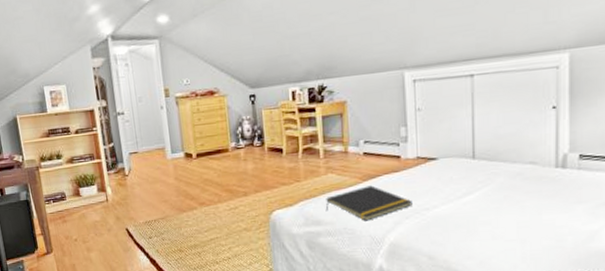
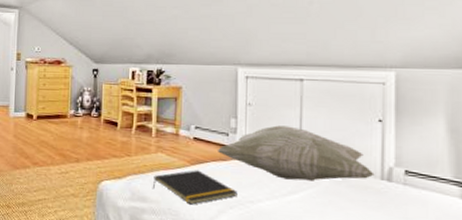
decorative pillow: none [388,126,549,182] -> present [217,125,375,181]

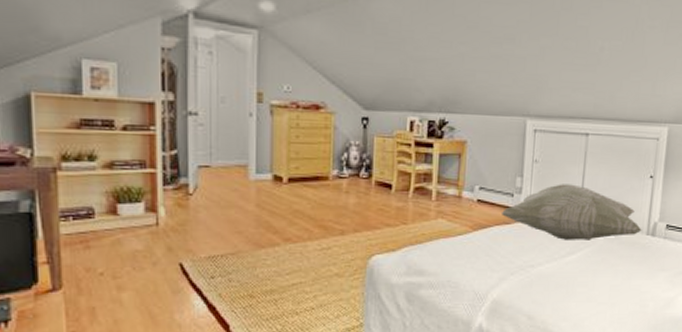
notepad: present [152,170,238,205] -> none [430,236,519,274]

